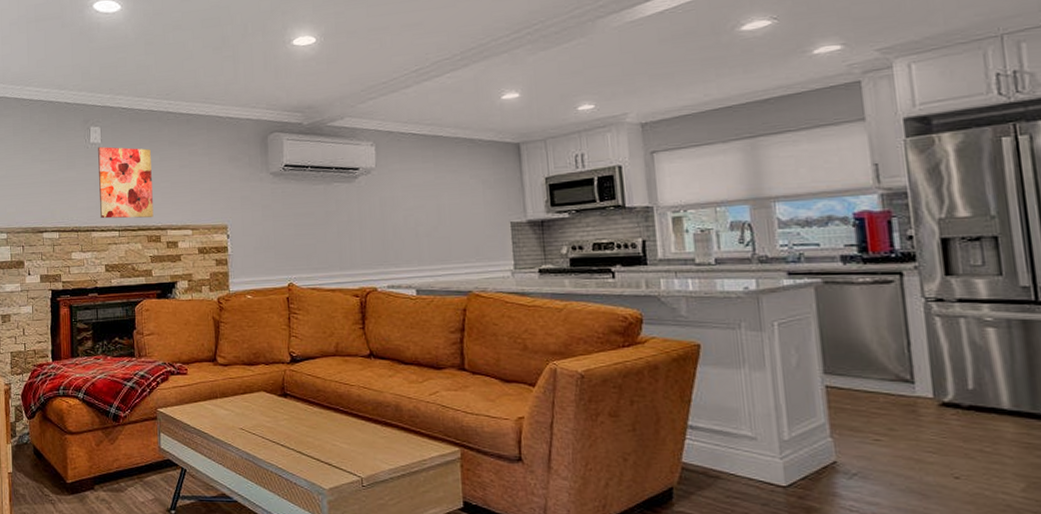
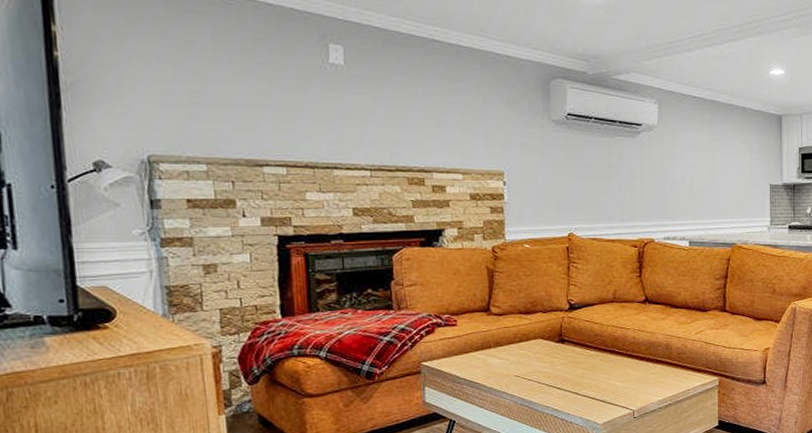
wall art: present [98,146,154,219] -> none [340,69,416,158]

